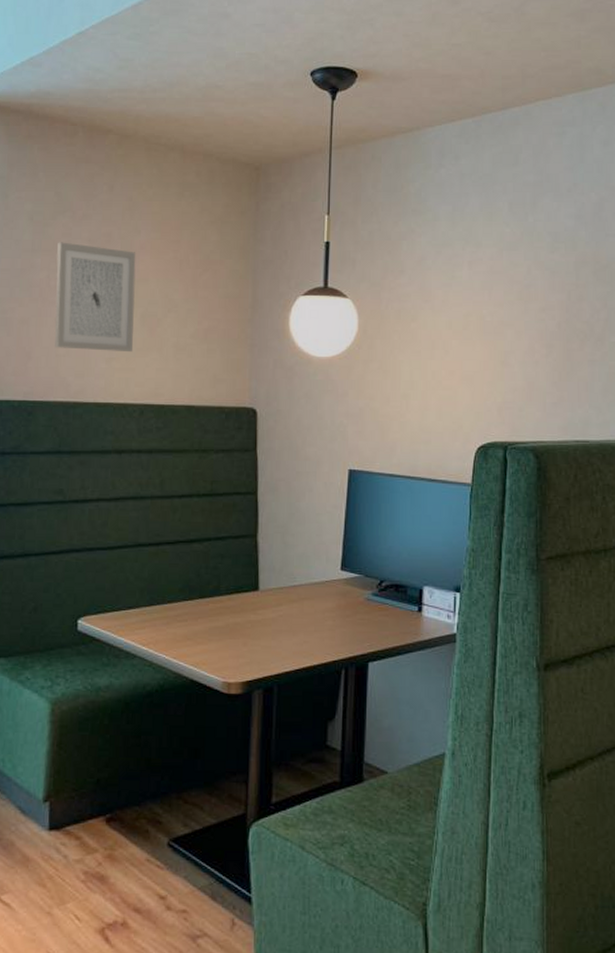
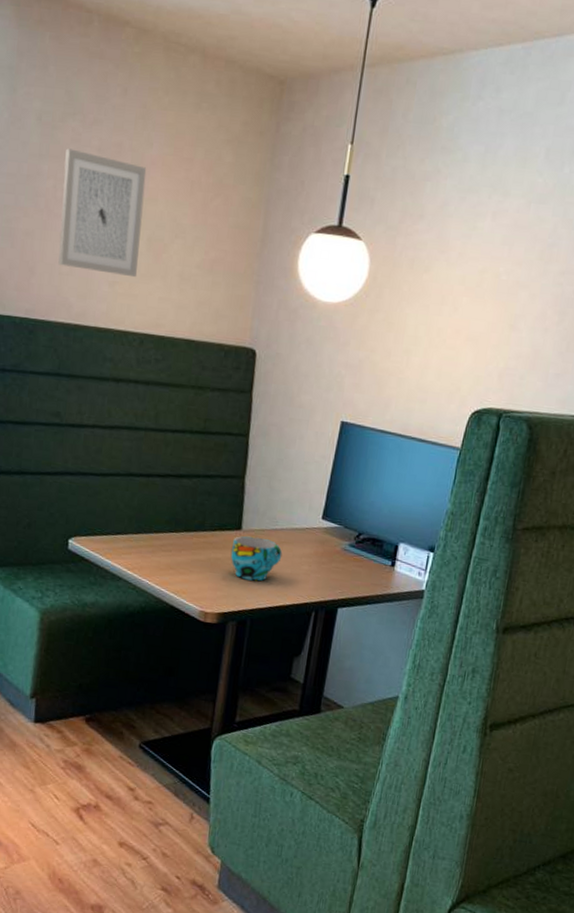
cup: none [249,596,304,643] -> present [230,536,282,581]

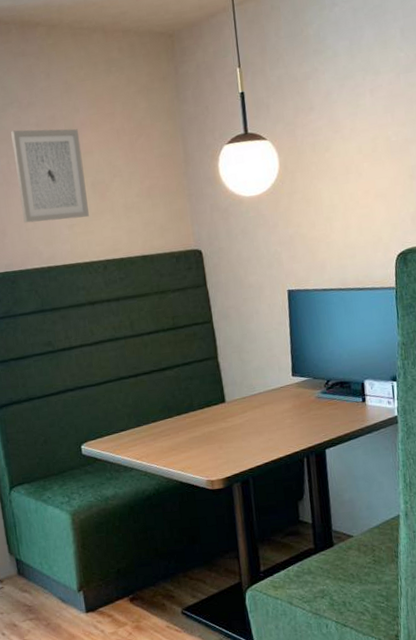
cup: present [230,536,282,581] -> none [220,404,266,444]

